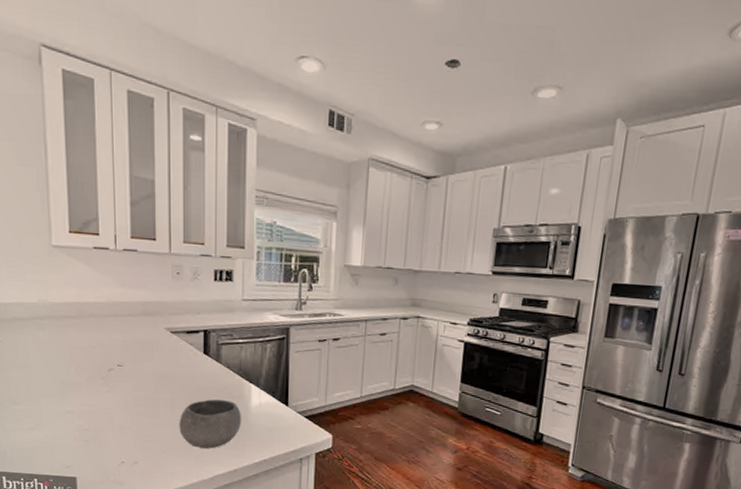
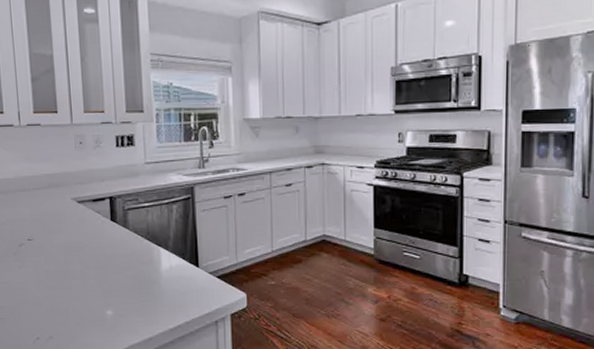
bowl: present [179,399,241,449] -> none [91,265,153,318]

